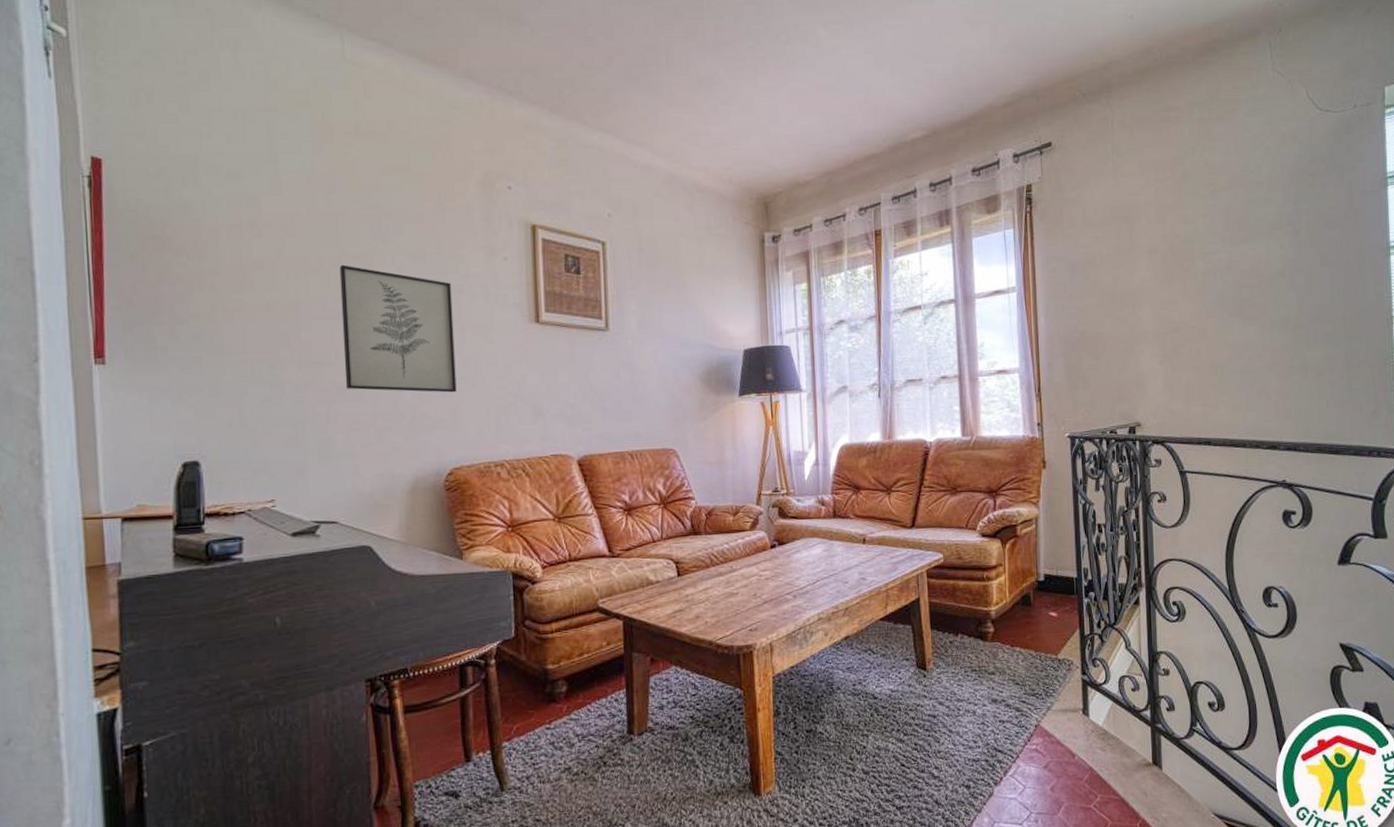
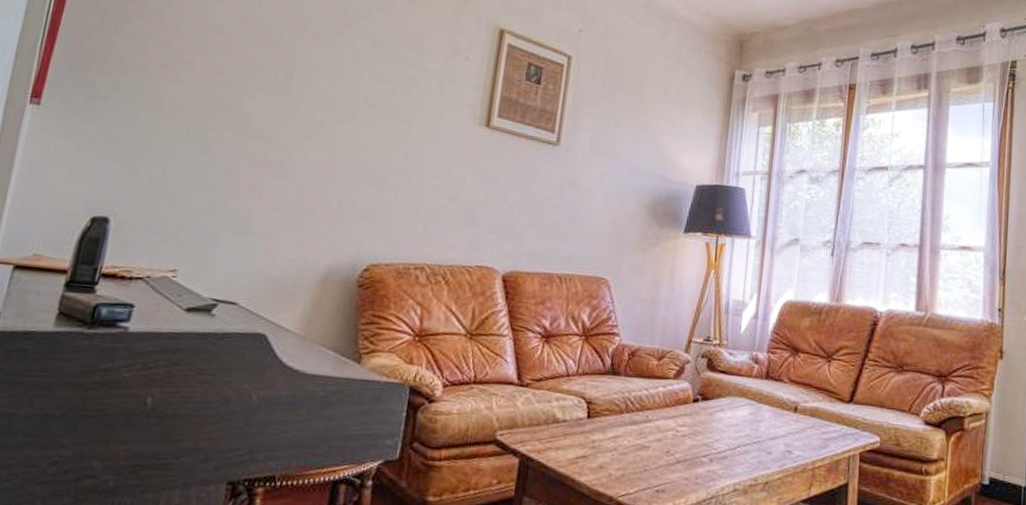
wall art: present [339,264,457,393] -> none [277,41,408,186]

